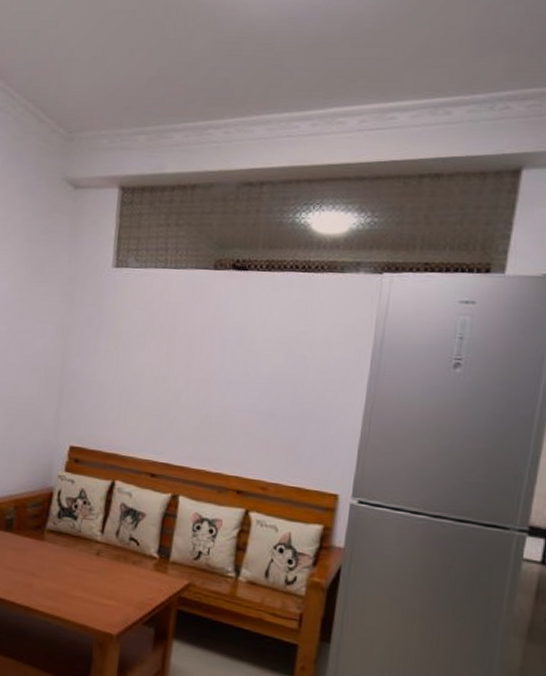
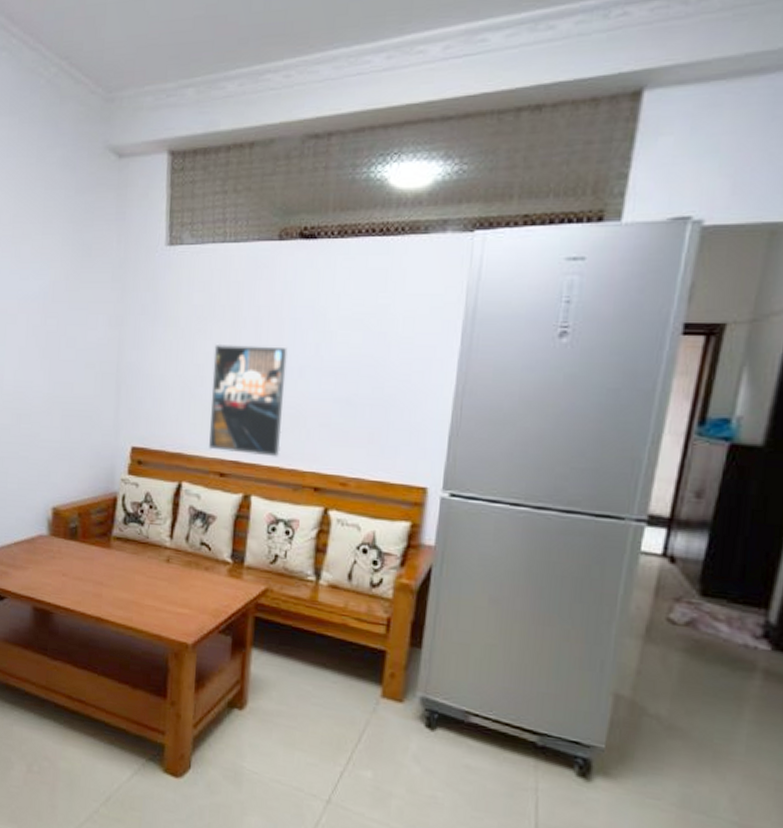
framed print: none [142,356,218,462] -> present [209,343,288,457]

